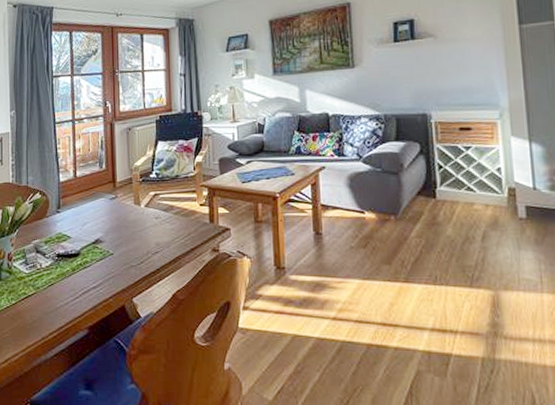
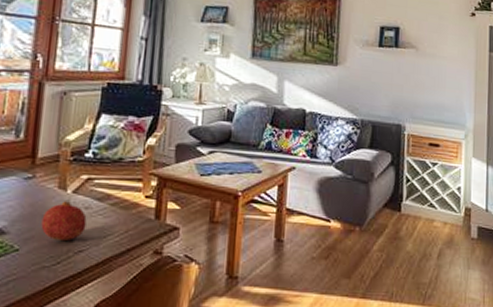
fruit: none [126,214,158,246] -> present [41,201,87,242]

